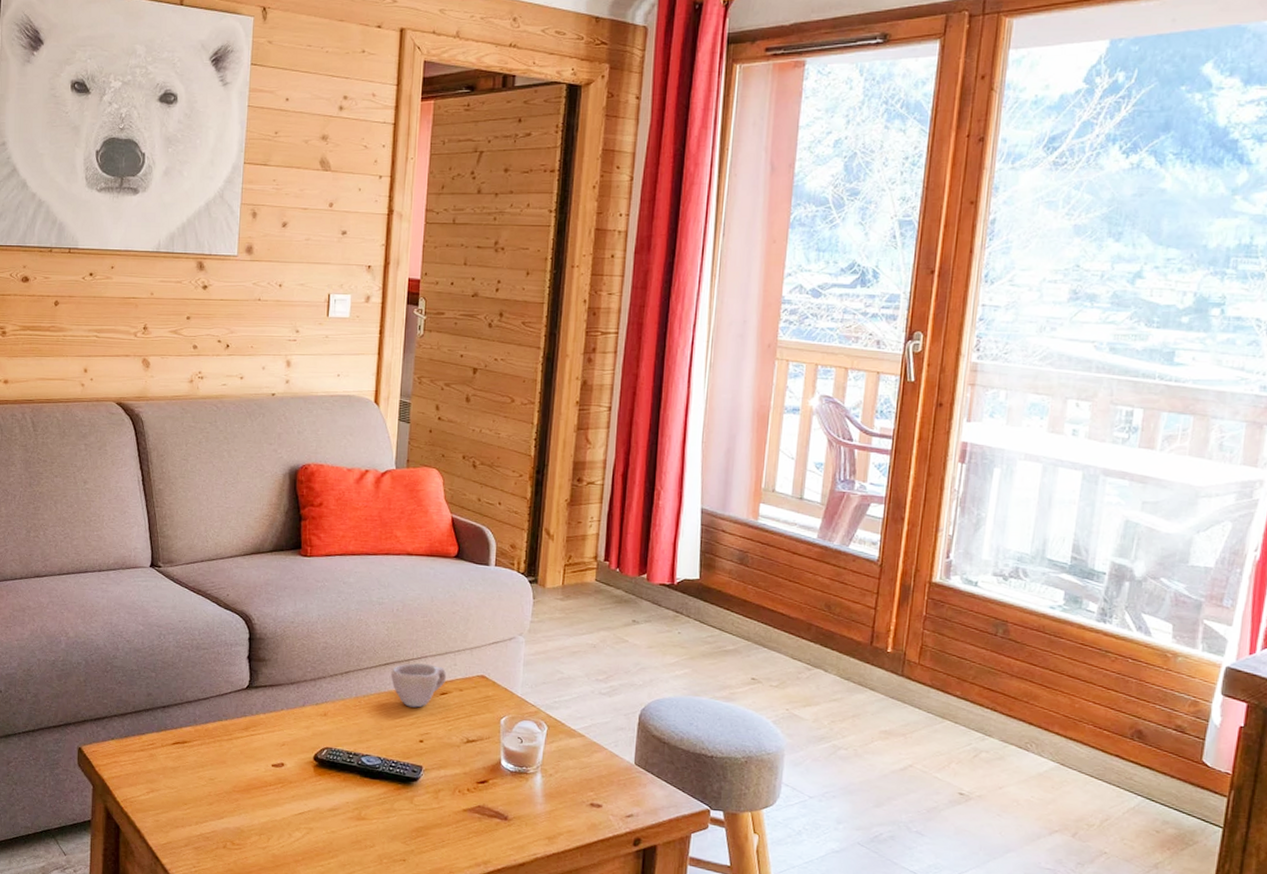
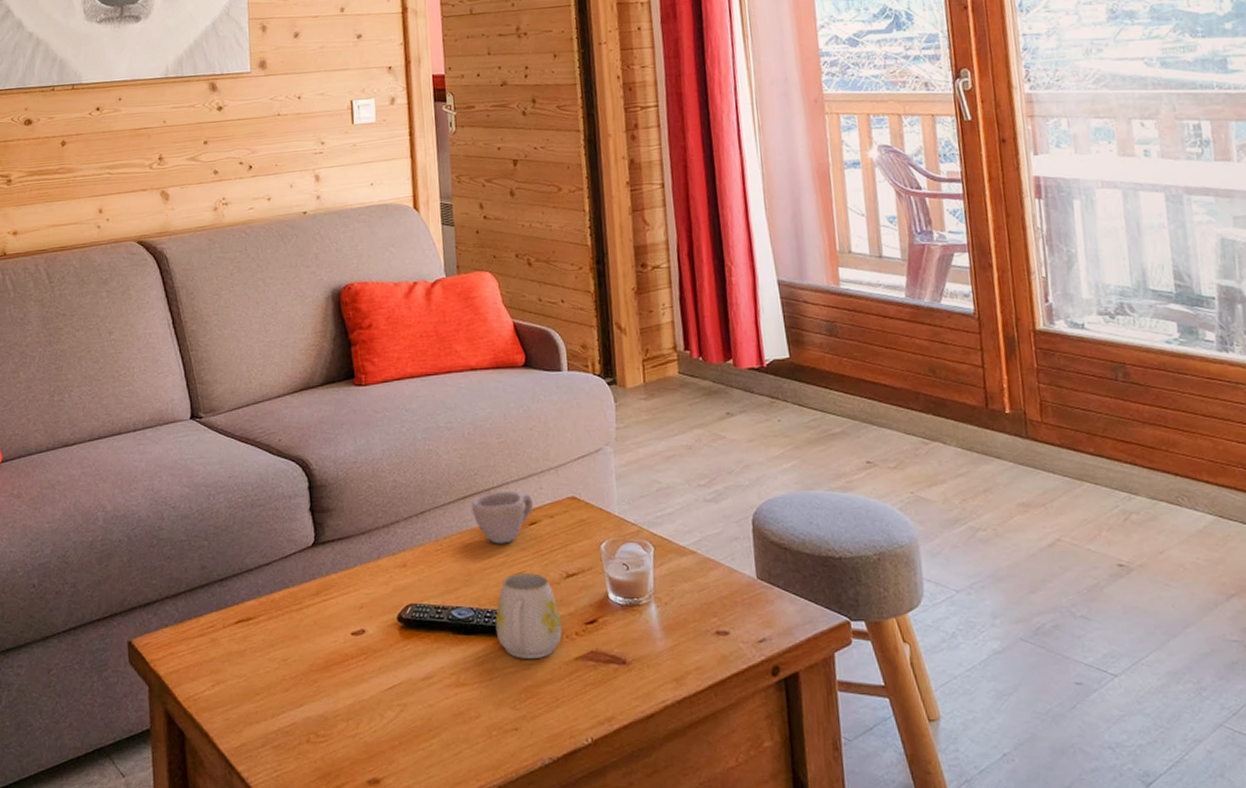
mug: none [398,734,457,806] -> present [495,573,562,659]

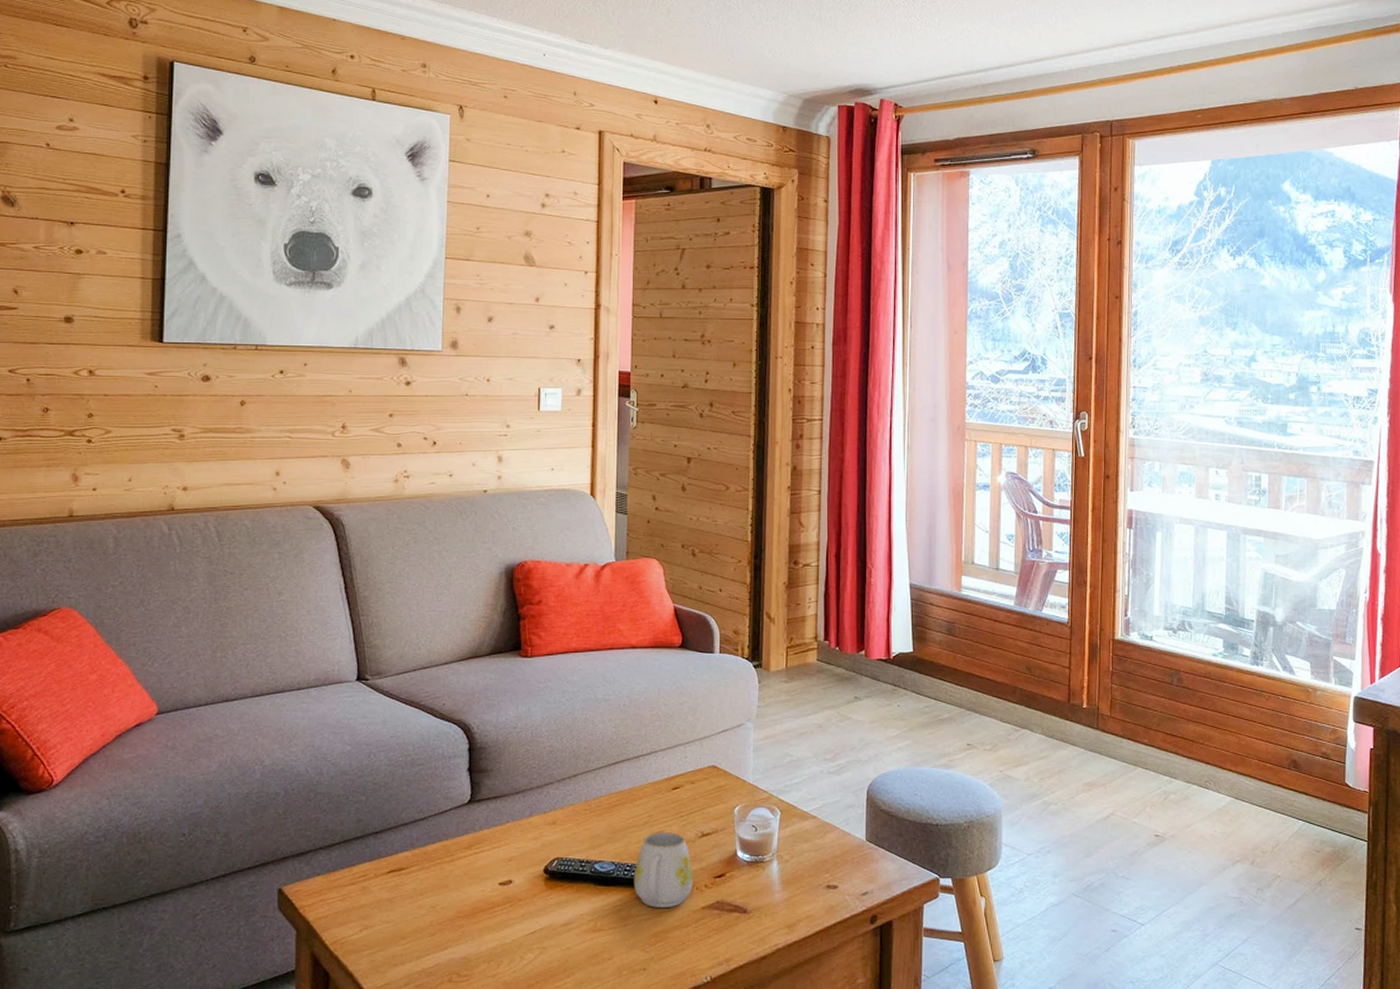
cup: present [471,491,534,544] -> none [620,759,678,806]

